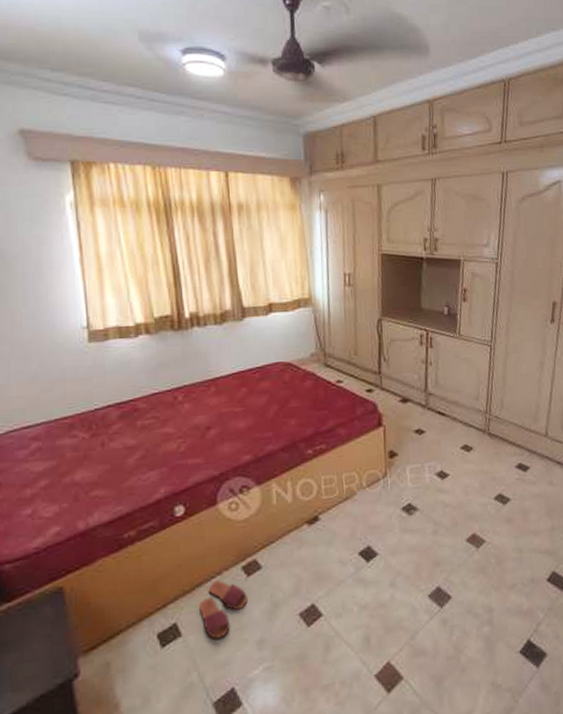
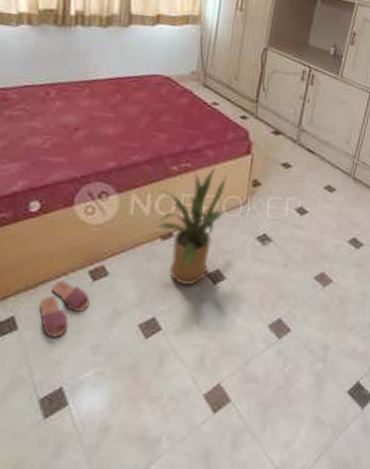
house plant: none [299,445,364,567] -> present [157,168,227,284]

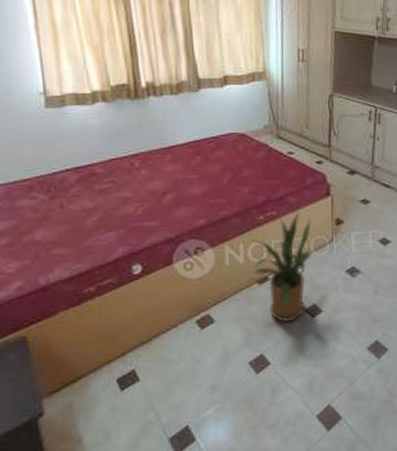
slippers: present [39,281,90,337] -> none [156,332,201,384]

